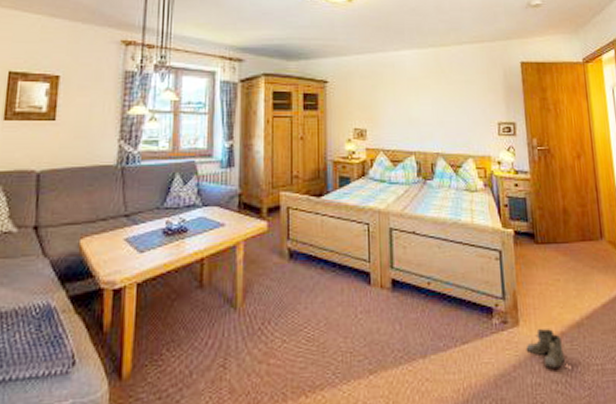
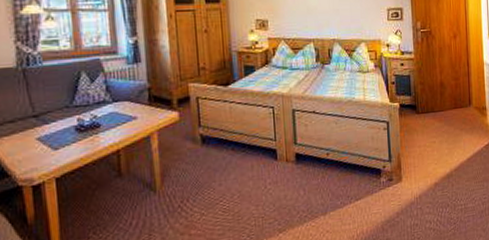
boots: present [526,328,566,368] -> none [407,181,438,212]

